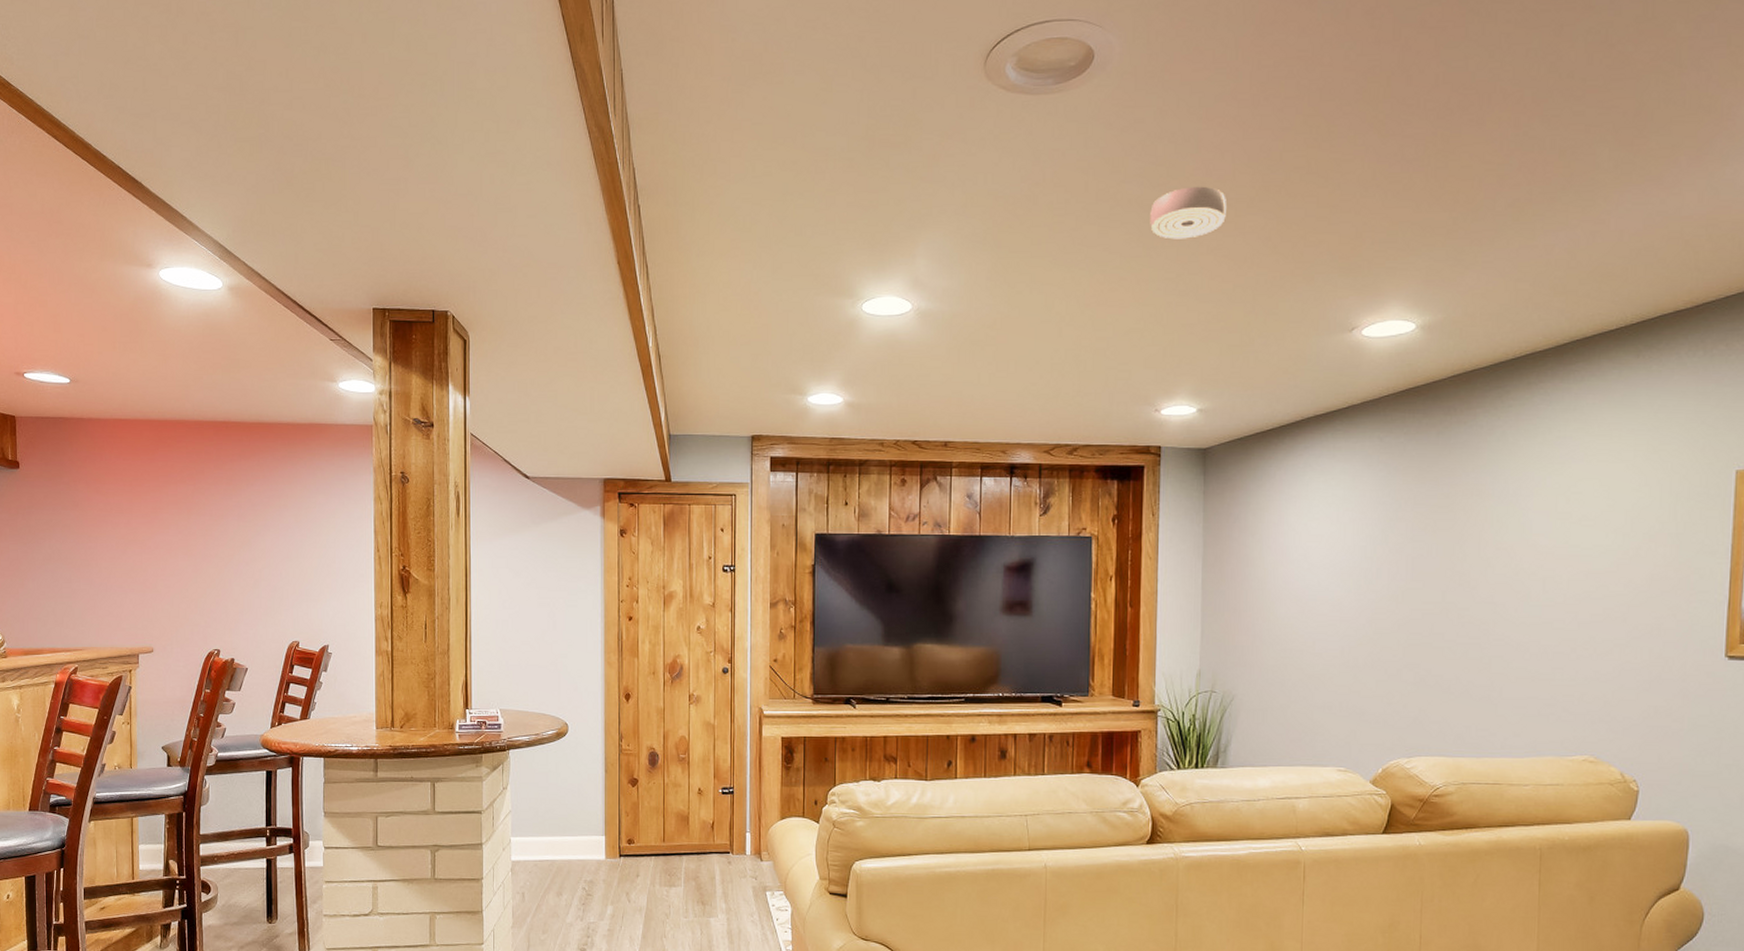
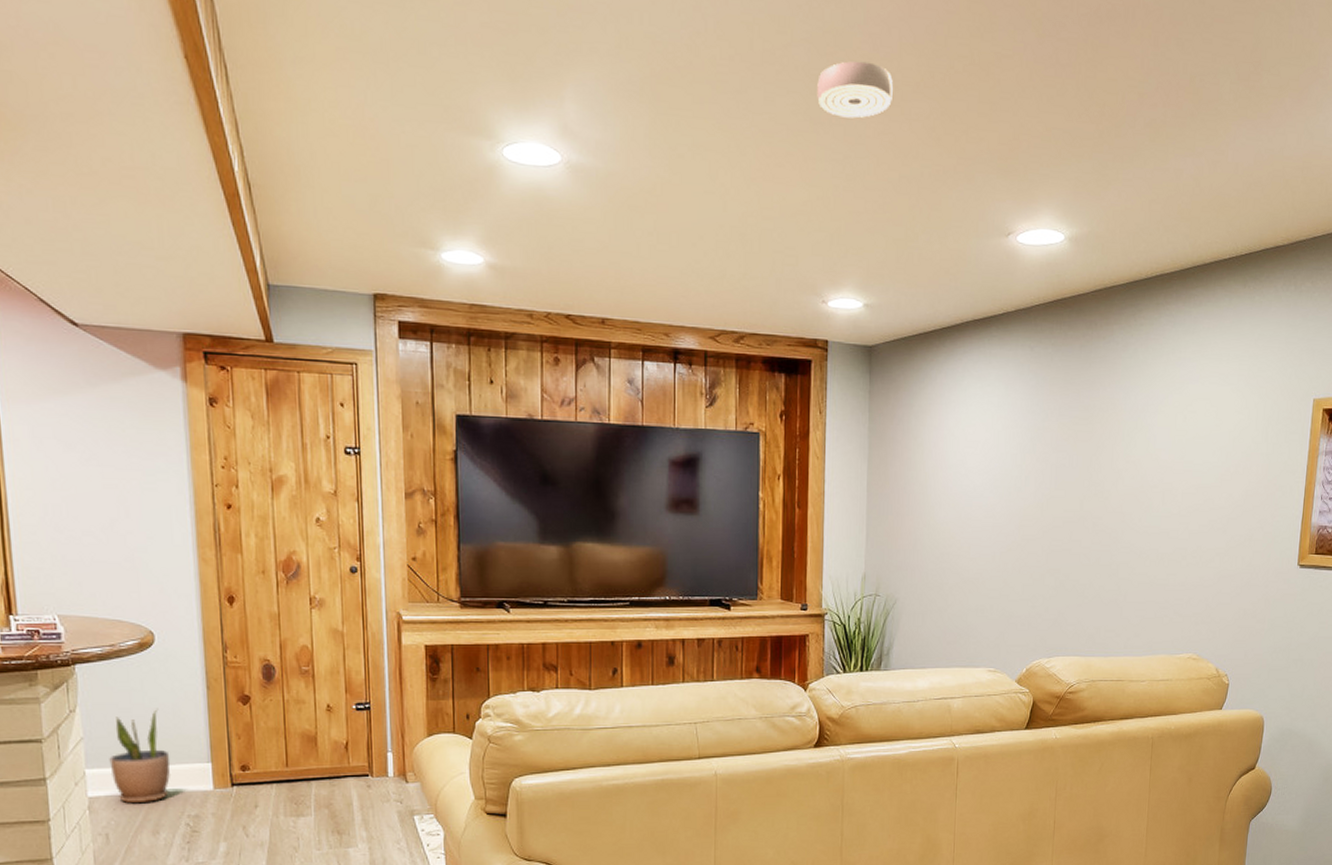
potted plant: none [529,788,574,868] -> present [109,709,171,804]

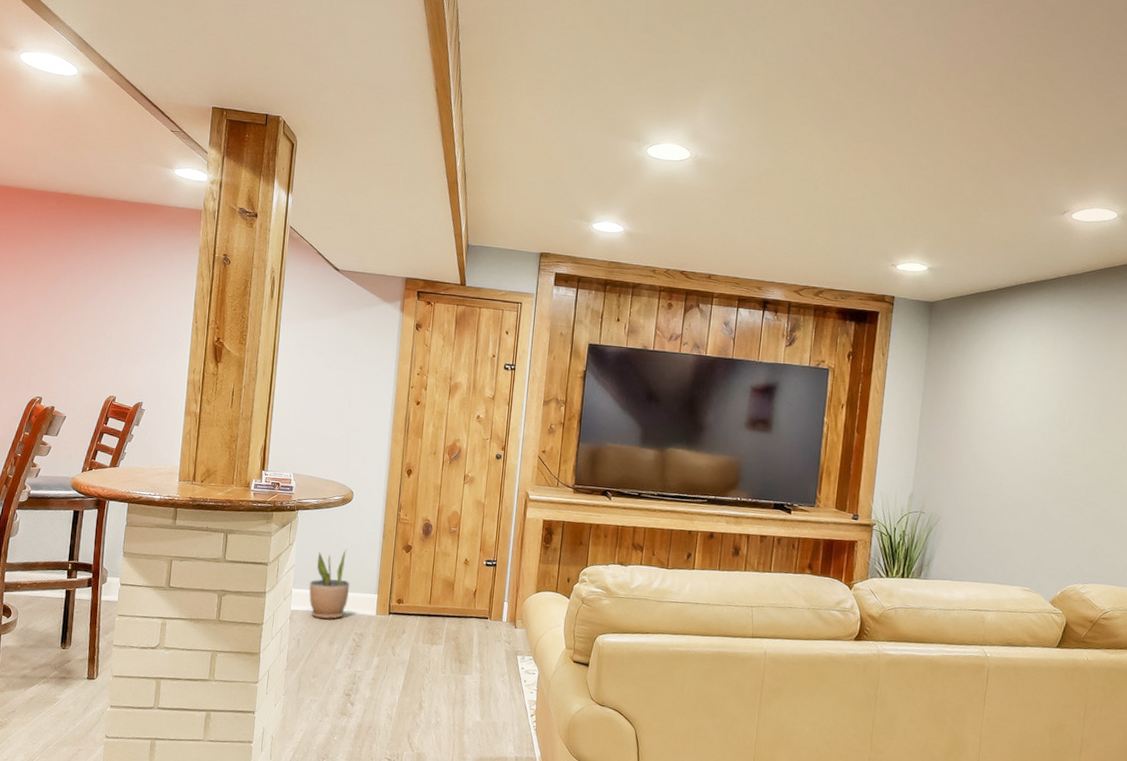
smoke detector: present [817,60,893,119] -> none [900,77,967,121]

